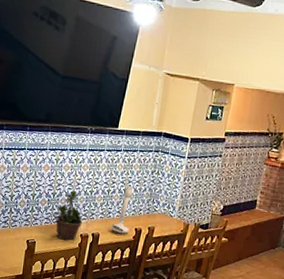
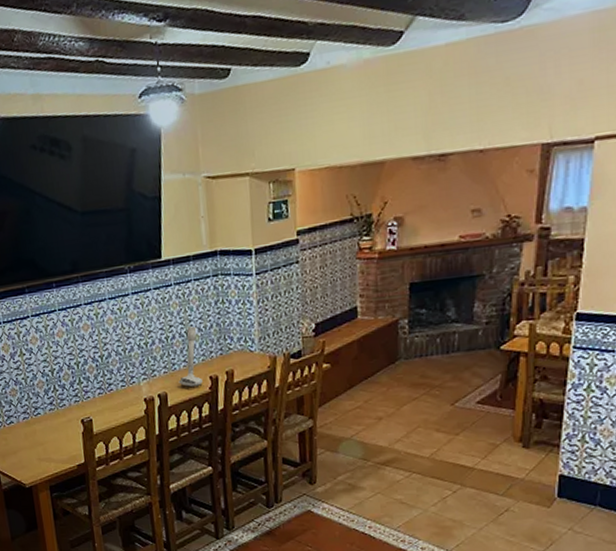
potted plant: present [53,191,83,241] -> none [105,347,144,410]

